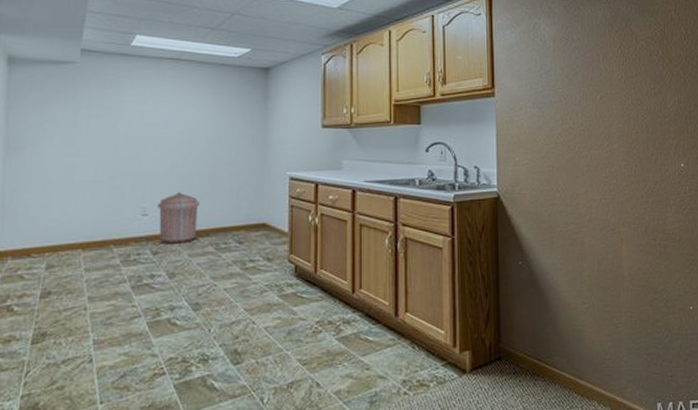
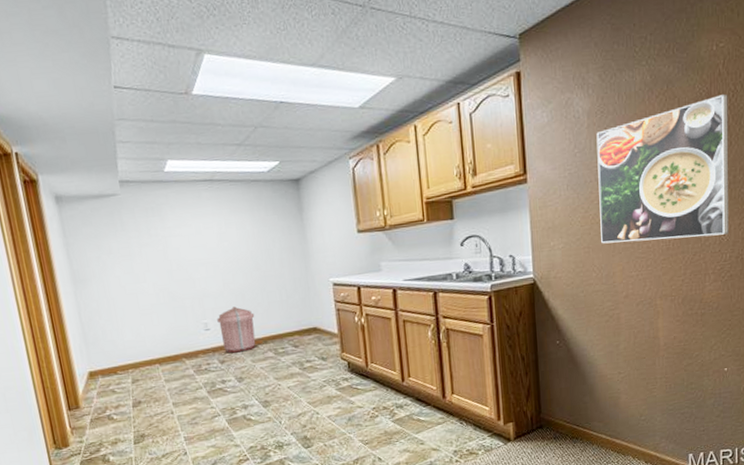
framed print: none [561,37,687,167] -> present [596,94,729,244]

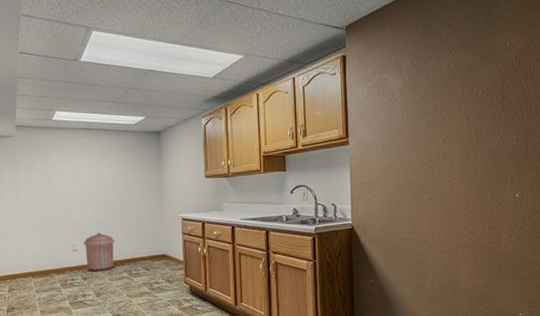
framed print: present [596,94,729,244] -> none [408,81,522,199]

